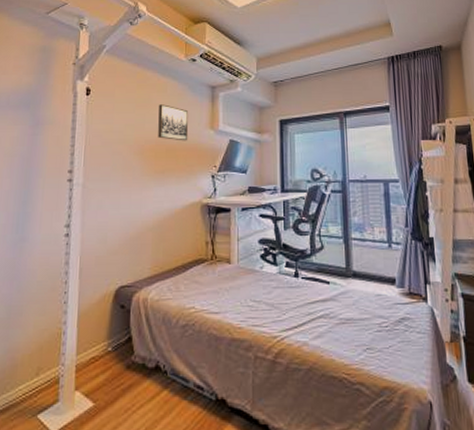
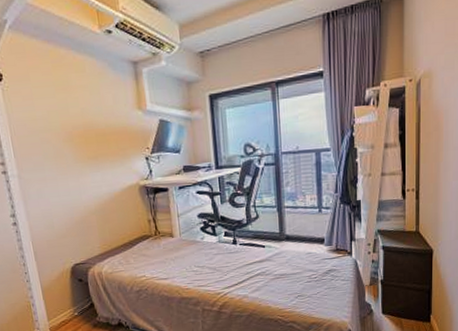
wall art: present [158,104,189,141] -> none [80,86,117,125]

